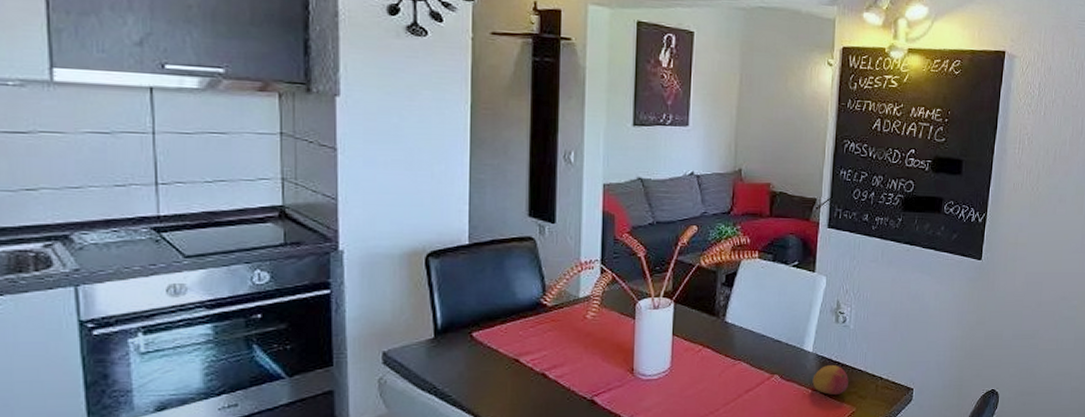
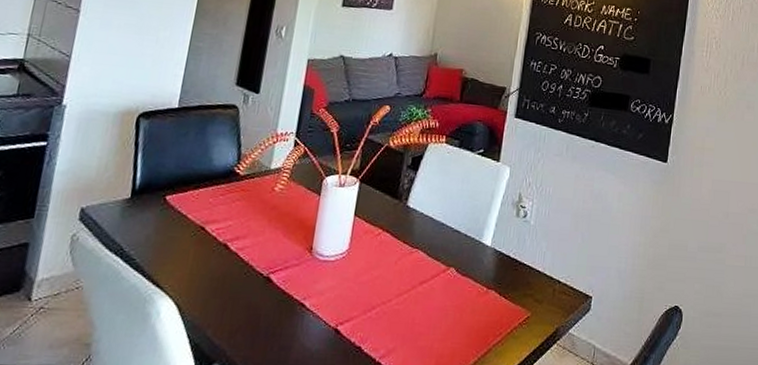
fruit: present [812,365,848,396] -> none [488,262,525,297]

